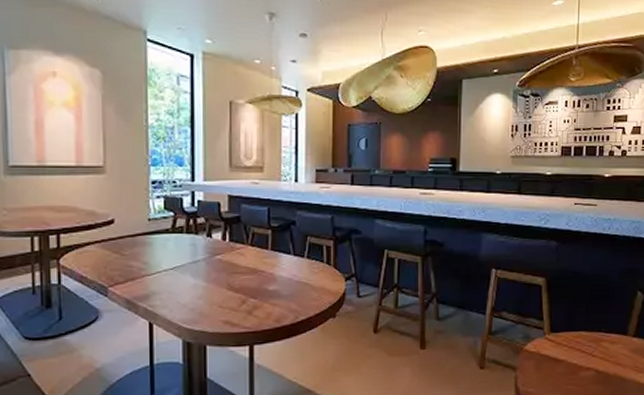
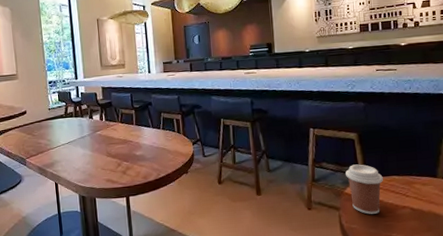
coffee cup: none [528,315,569,376] -> present [345,164,383,214]

